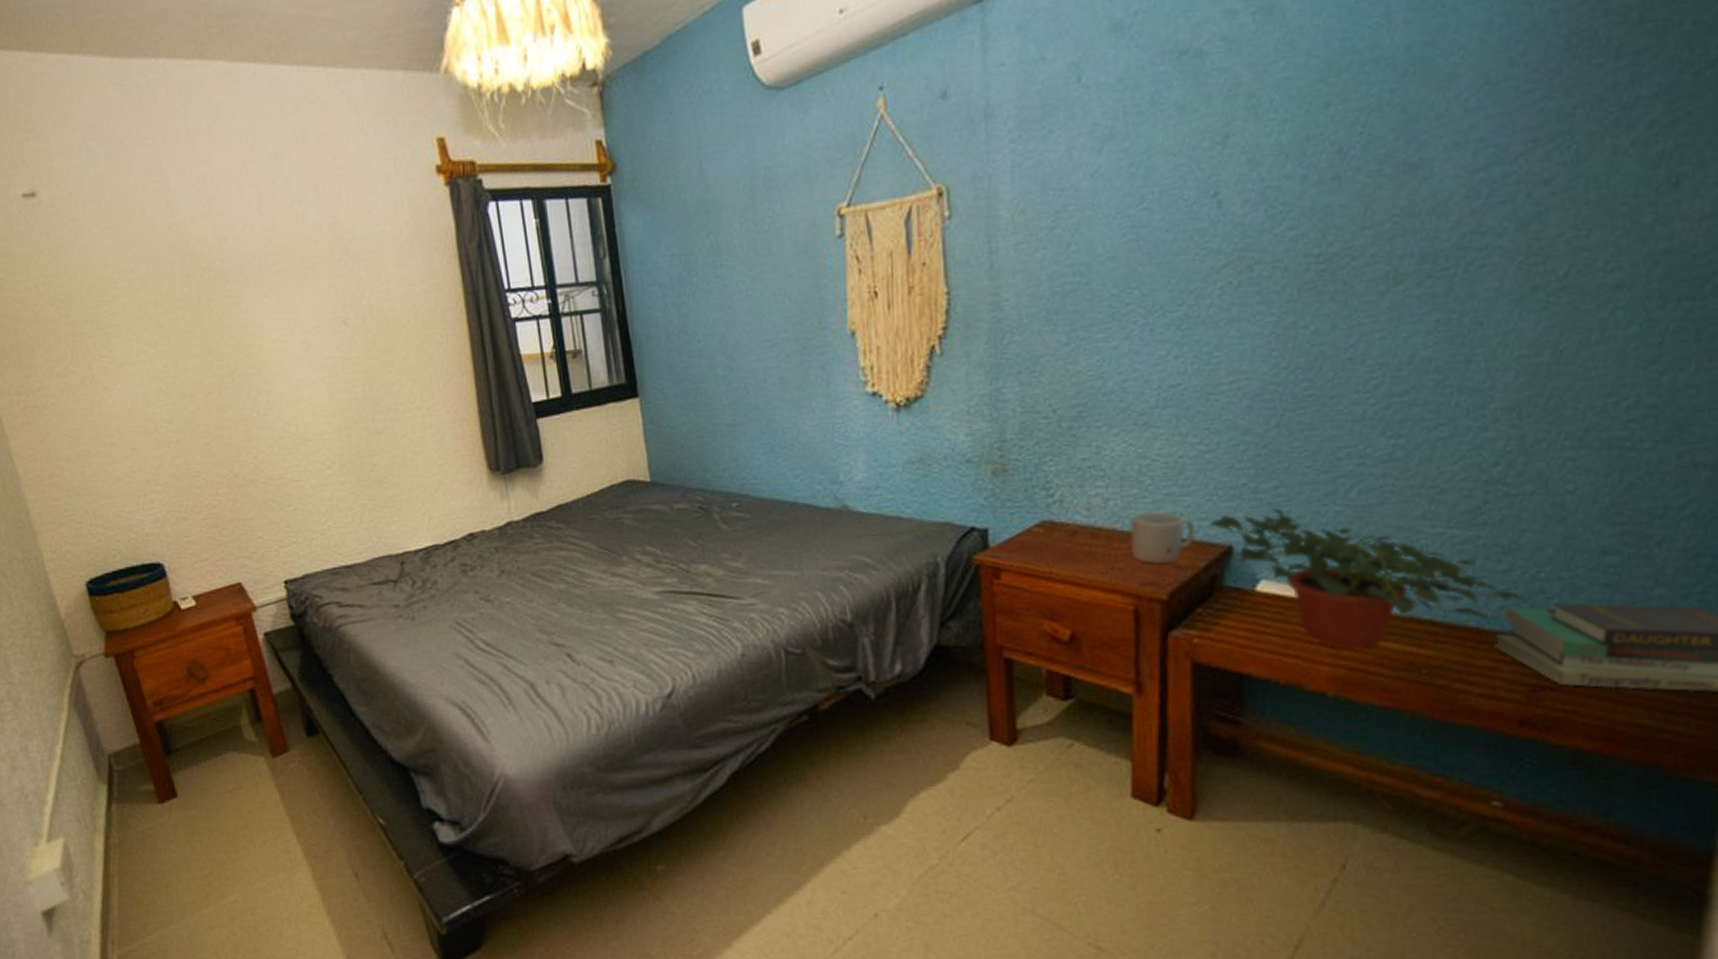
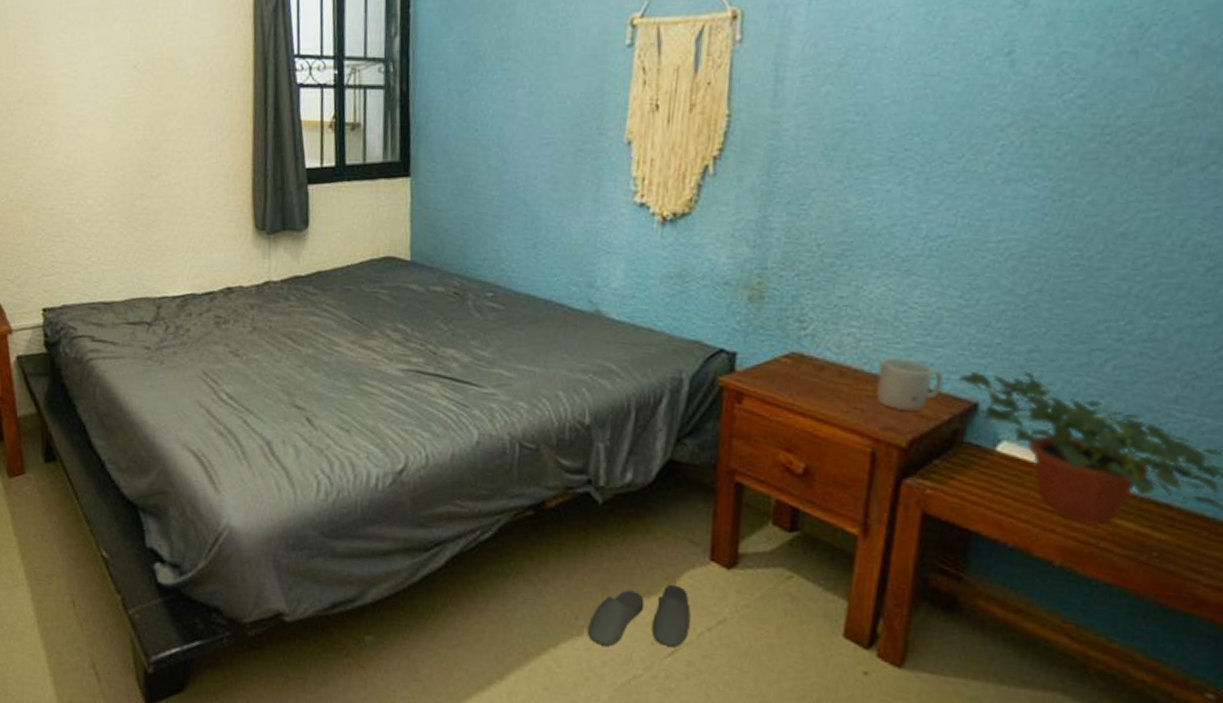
slippers: none [877,769,979,841] -> present [587,584,691,647]

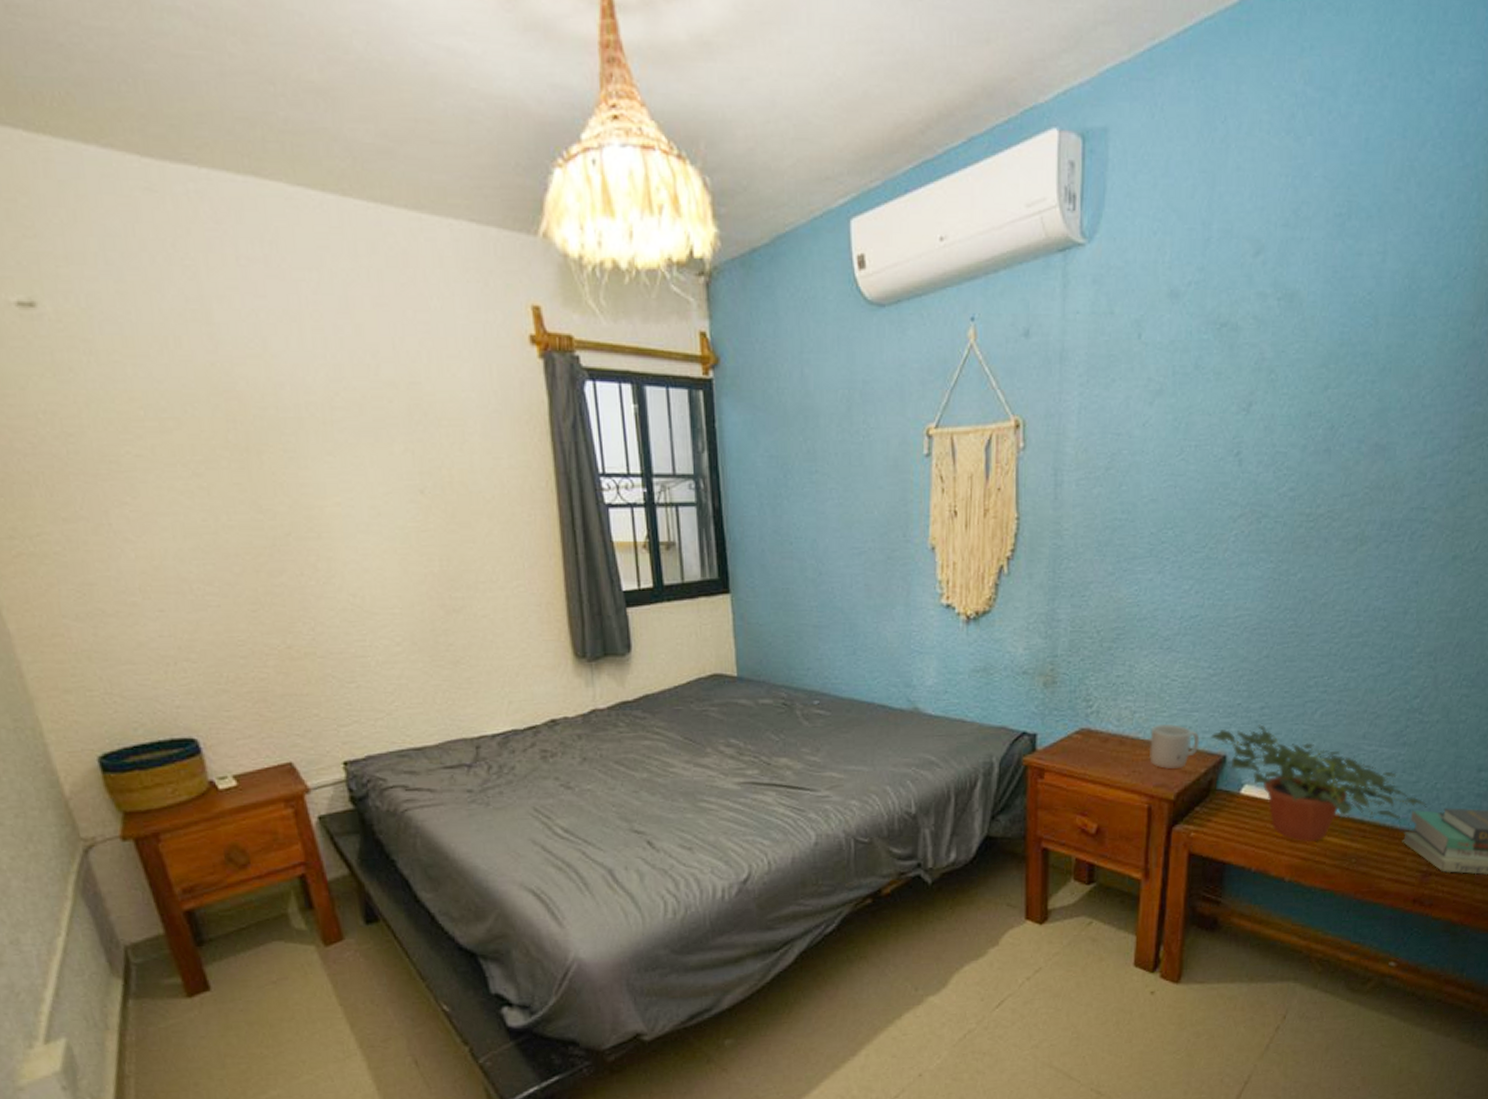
slippers: present [587,584,691,647] -> none [926,945,1012,1009]

